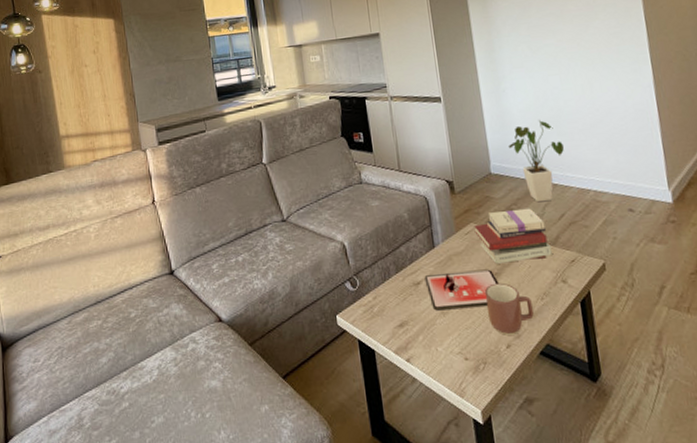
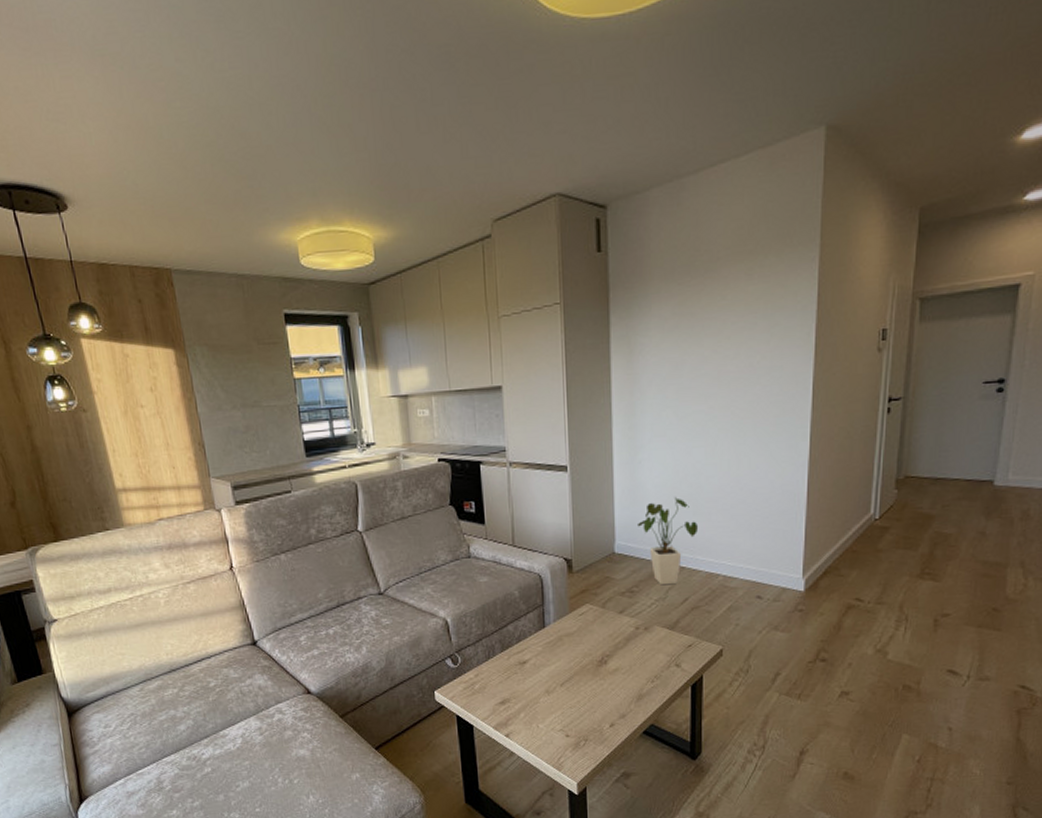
tablet: present [424,269,499,311] -> none [531,651,609,690]
books: present [474,208,552,264] -> none [589,590,669,646]
mug: present [484,282,534,335] -> none [593,664,642,715]

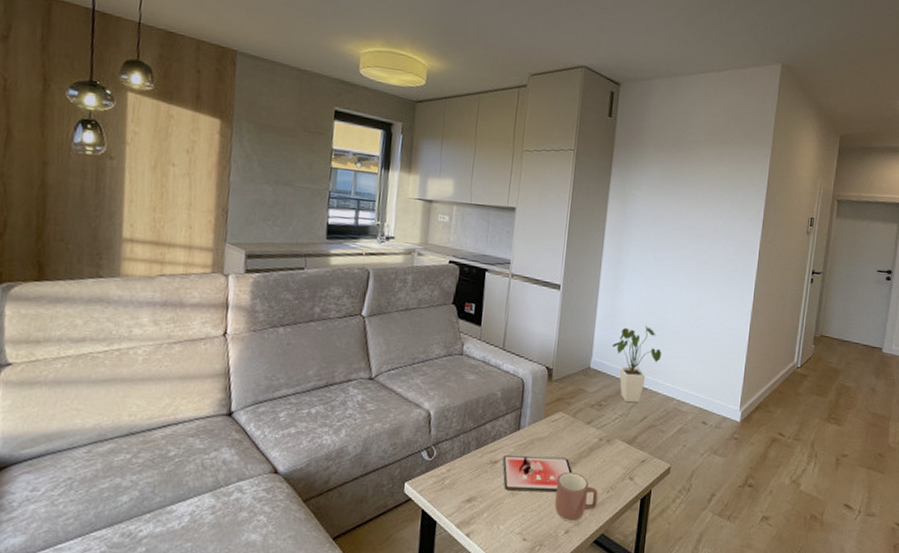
tablet: none [531,651,609,690] -> present [502,455,572,492]
mug: none [593,664,642,715] -> present [554,471,598,522]

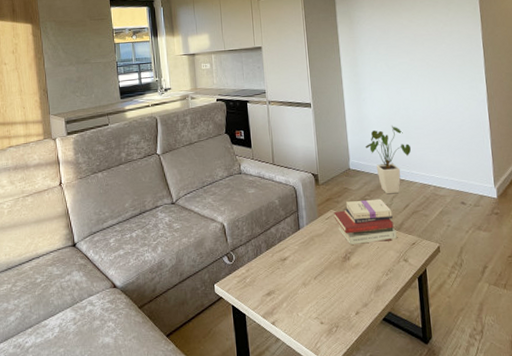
tablet: present [502,455,572,492] -> none [290,249,352,283]
mug: present [554,471,598,522] -> none [339,260,379,304]
books: none [561,404,628,455] -> present [333,198,397,245]

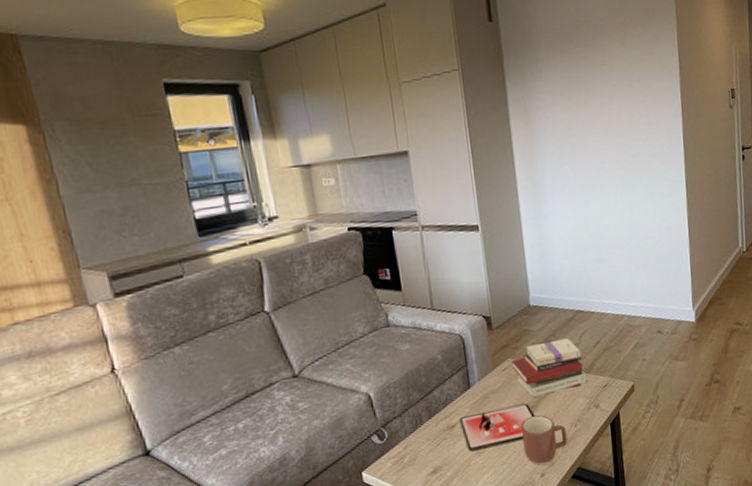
tablet: none [290,249,352,283] -> present [459,403,535,452]
mug: none [339,260,379,304] -> present [520,415,567,466]
house plant: present [365,126,411,194] -> none [547,247,602,332]

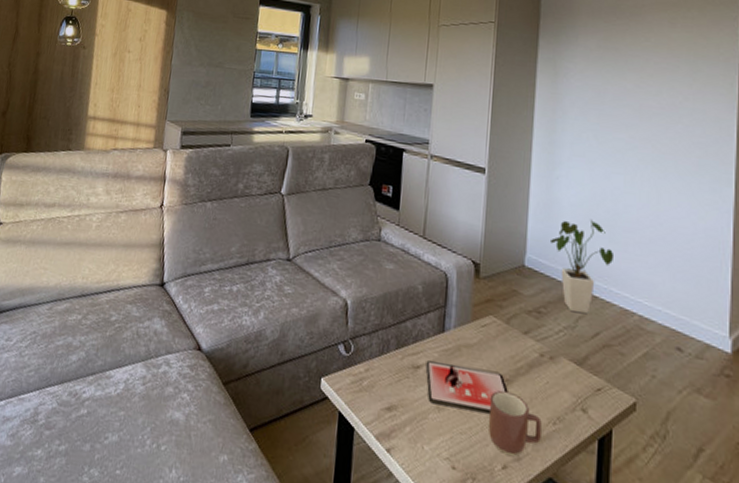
books: present [511,337,587,397] -> none [492,309,577,378]
house plant: none [547,247,602,332] -> present [549,220,613,314]

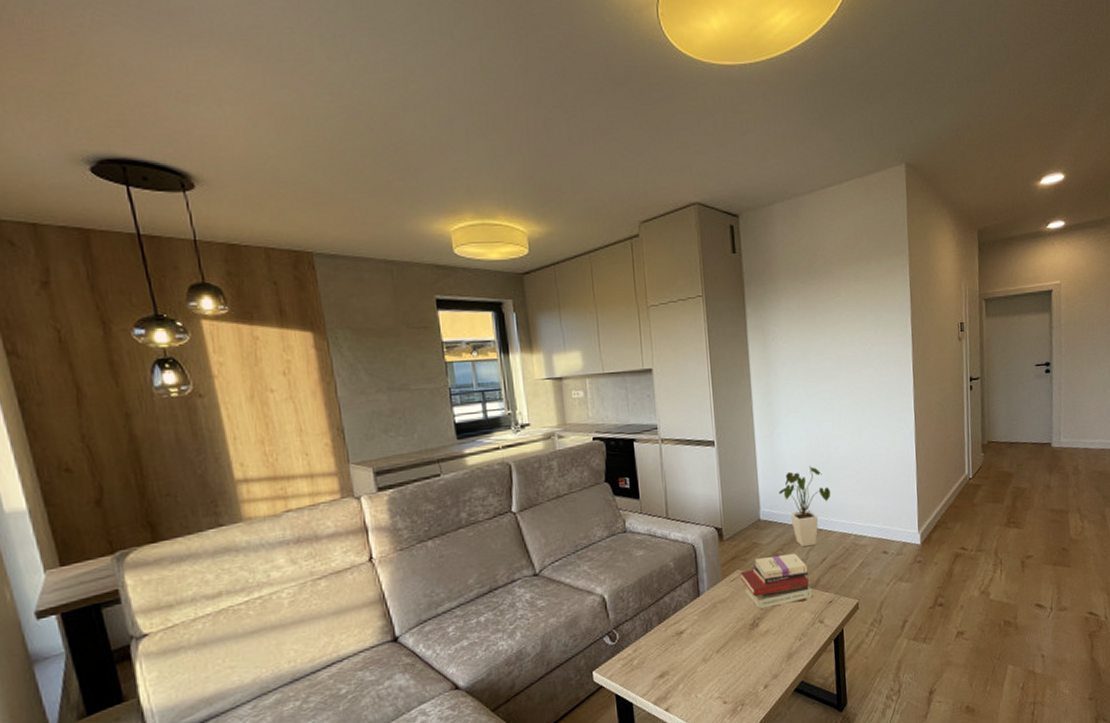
tablet: present [425,361,508,414] -> none [688,614,761,659]
mug: present [488,390,542,456] -> none [746,626,791,677]
books: none [492,309,577,378] -> present [740,553,812,609]

